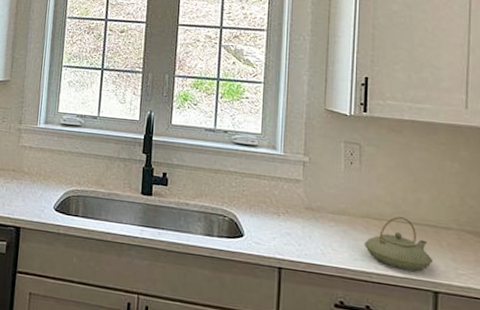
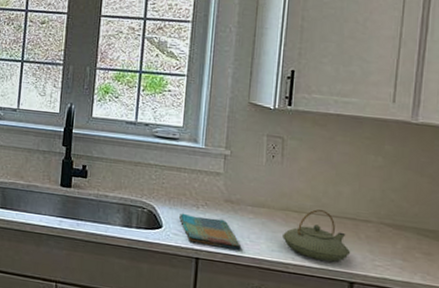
dish towel: none [261,221,324,259] -> present [179,213,242,250]

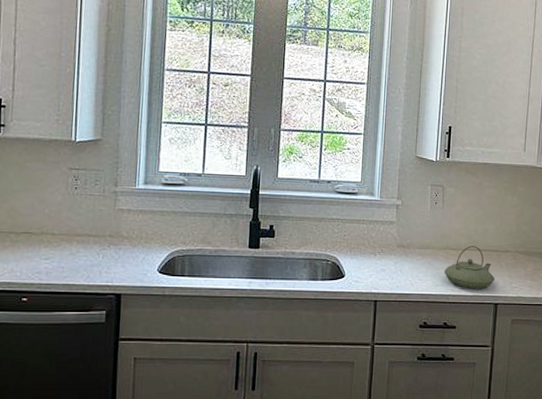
dish towel: present [179,213,242,250] -> none [360,261,412,289]

